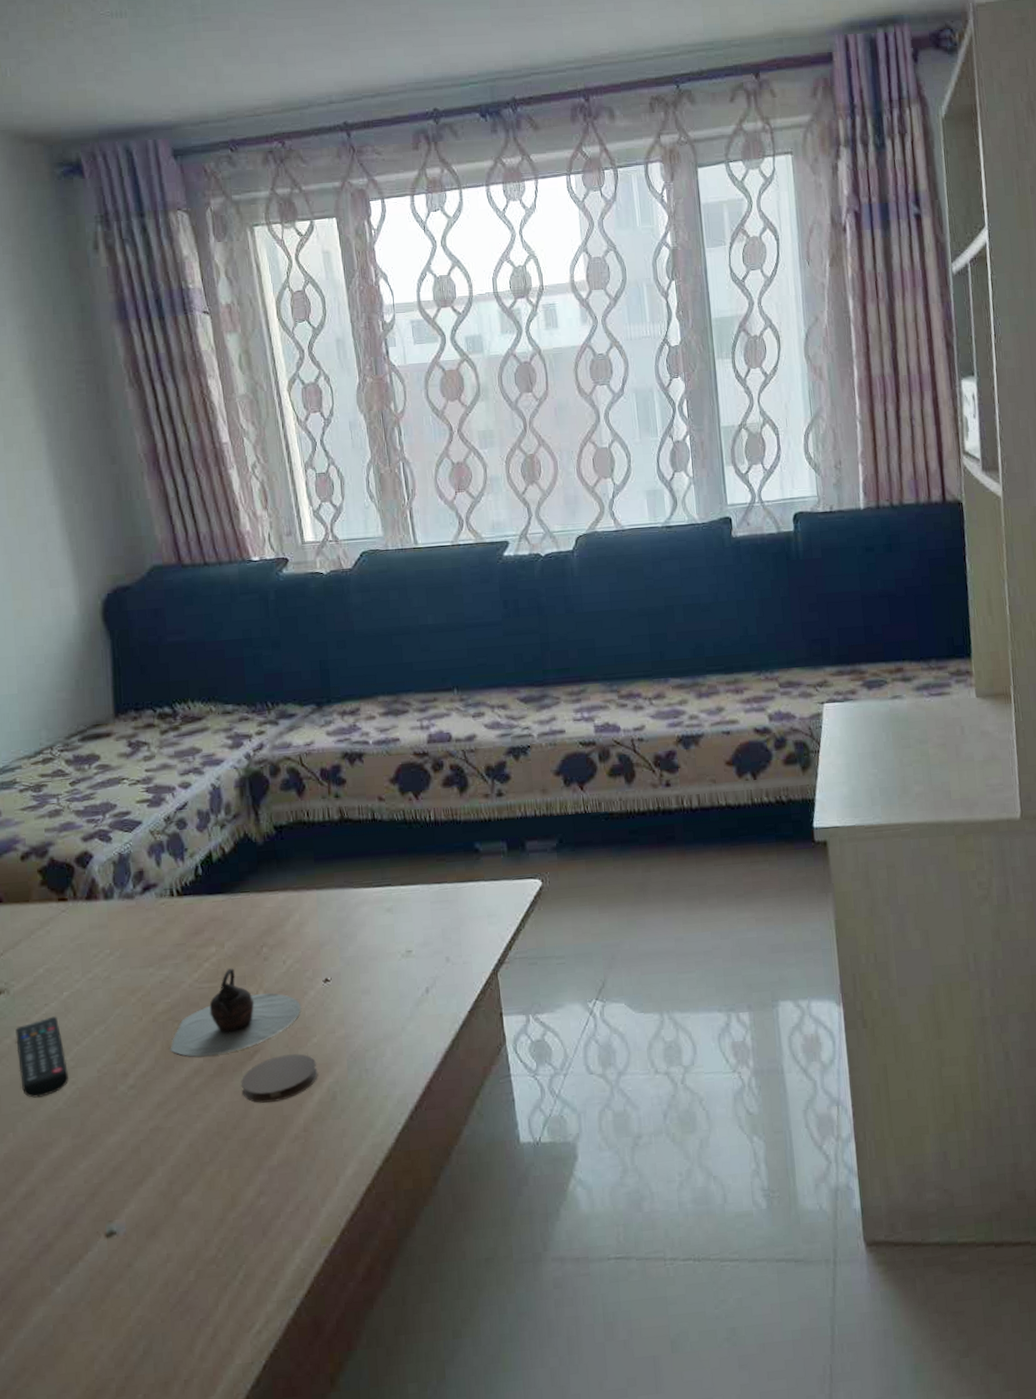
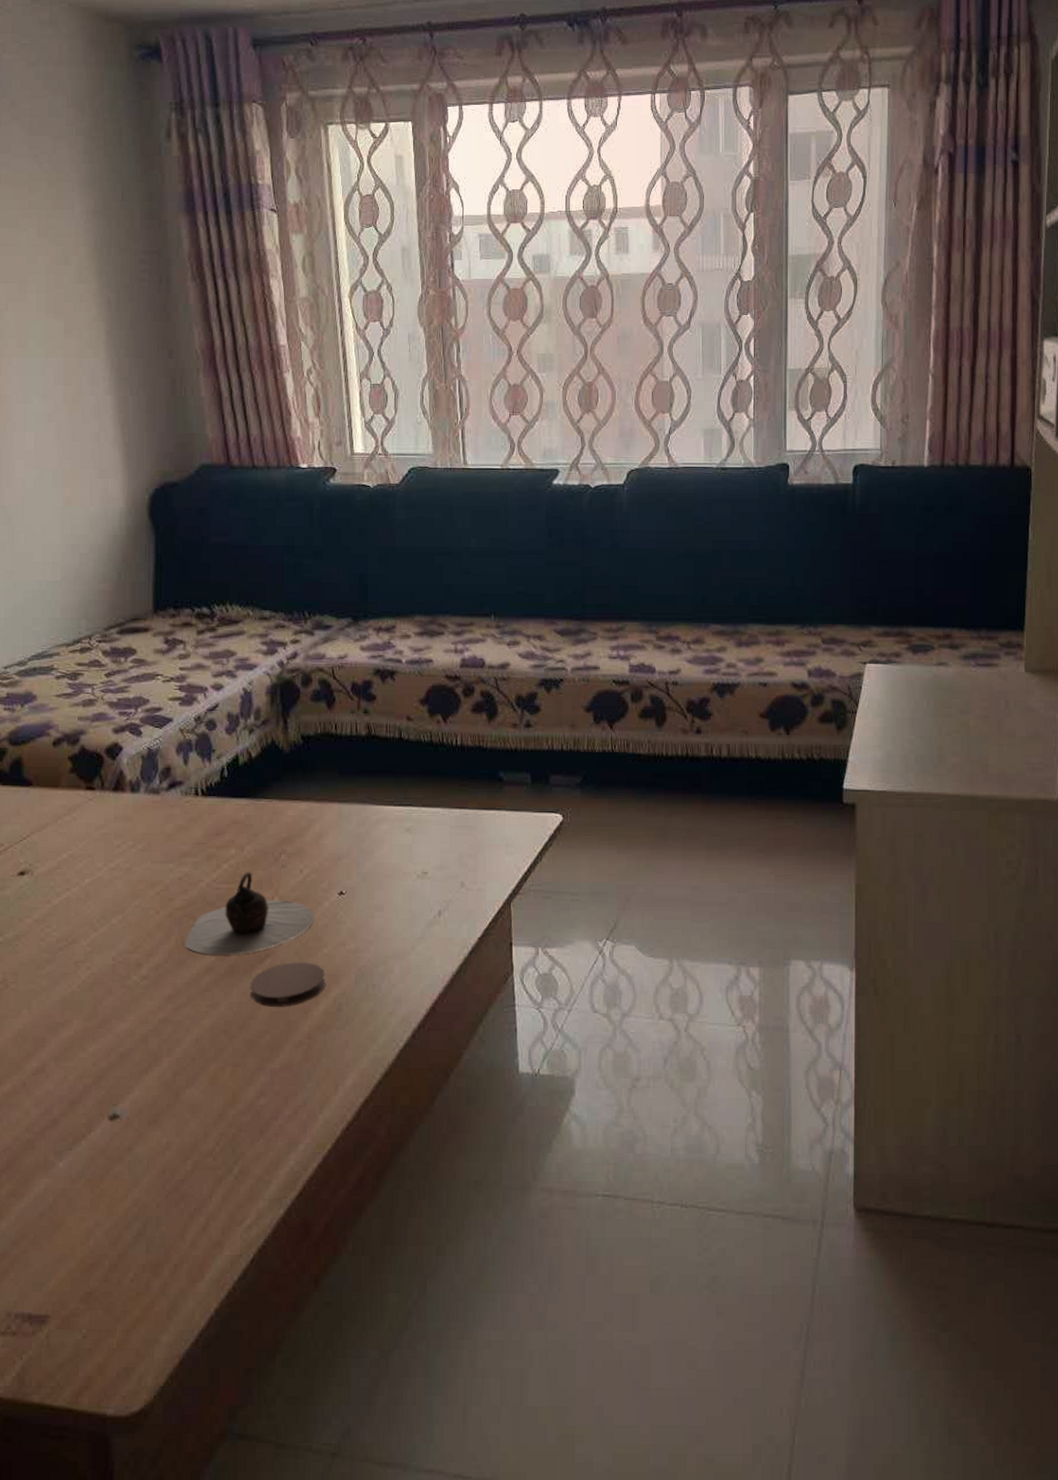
remote control: present [15,1016,68,1098] -> none [36,901,84,978]

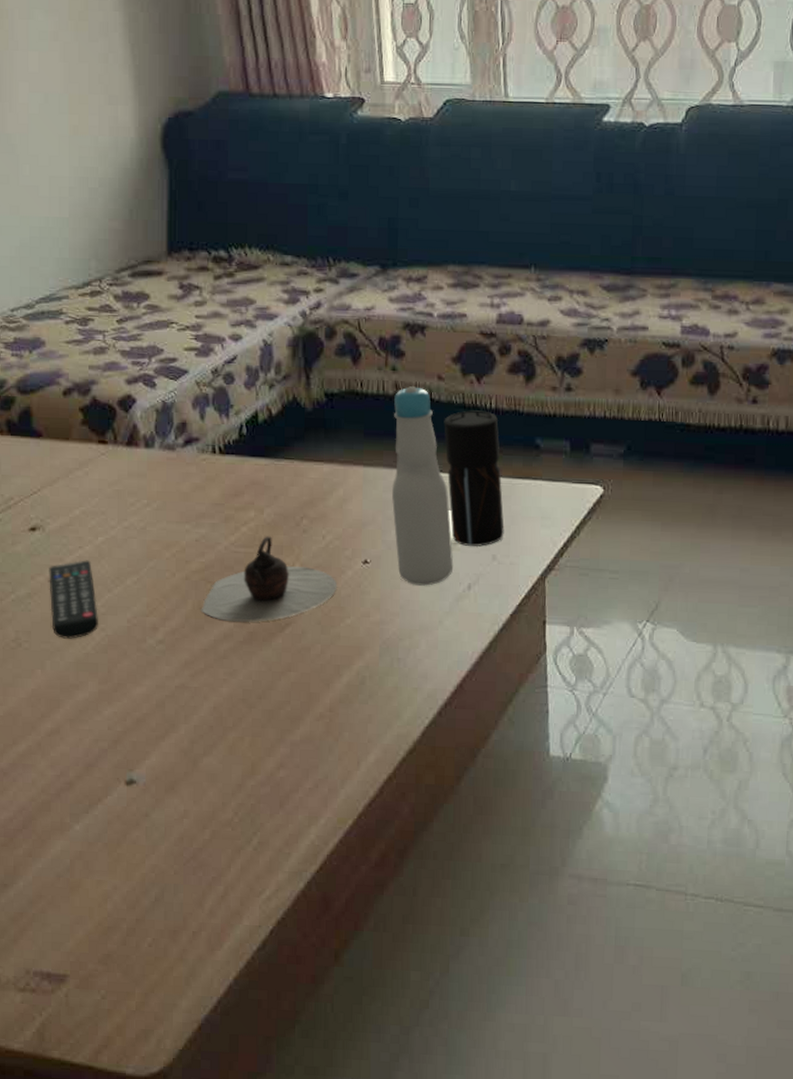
remote control: none [36,901,84,978] -> present [49,560,98,639]
coaster: present [250,962,326,1007] -> none [269,632,349,678]
bottle: none [366,727,425,914] -> present [392,386,454,586]
pepper grinder: none [413,748,472,876] -> present [444,410,505,548]

